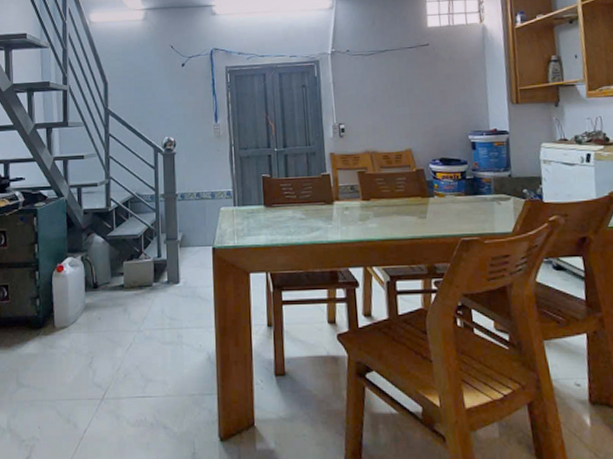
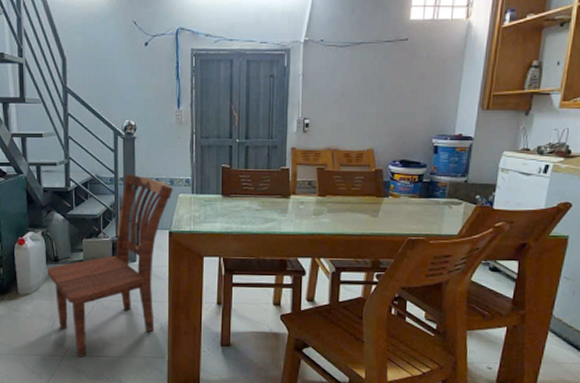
dining chair: none [86,189,214,400] -> present [47,173,173,357]

